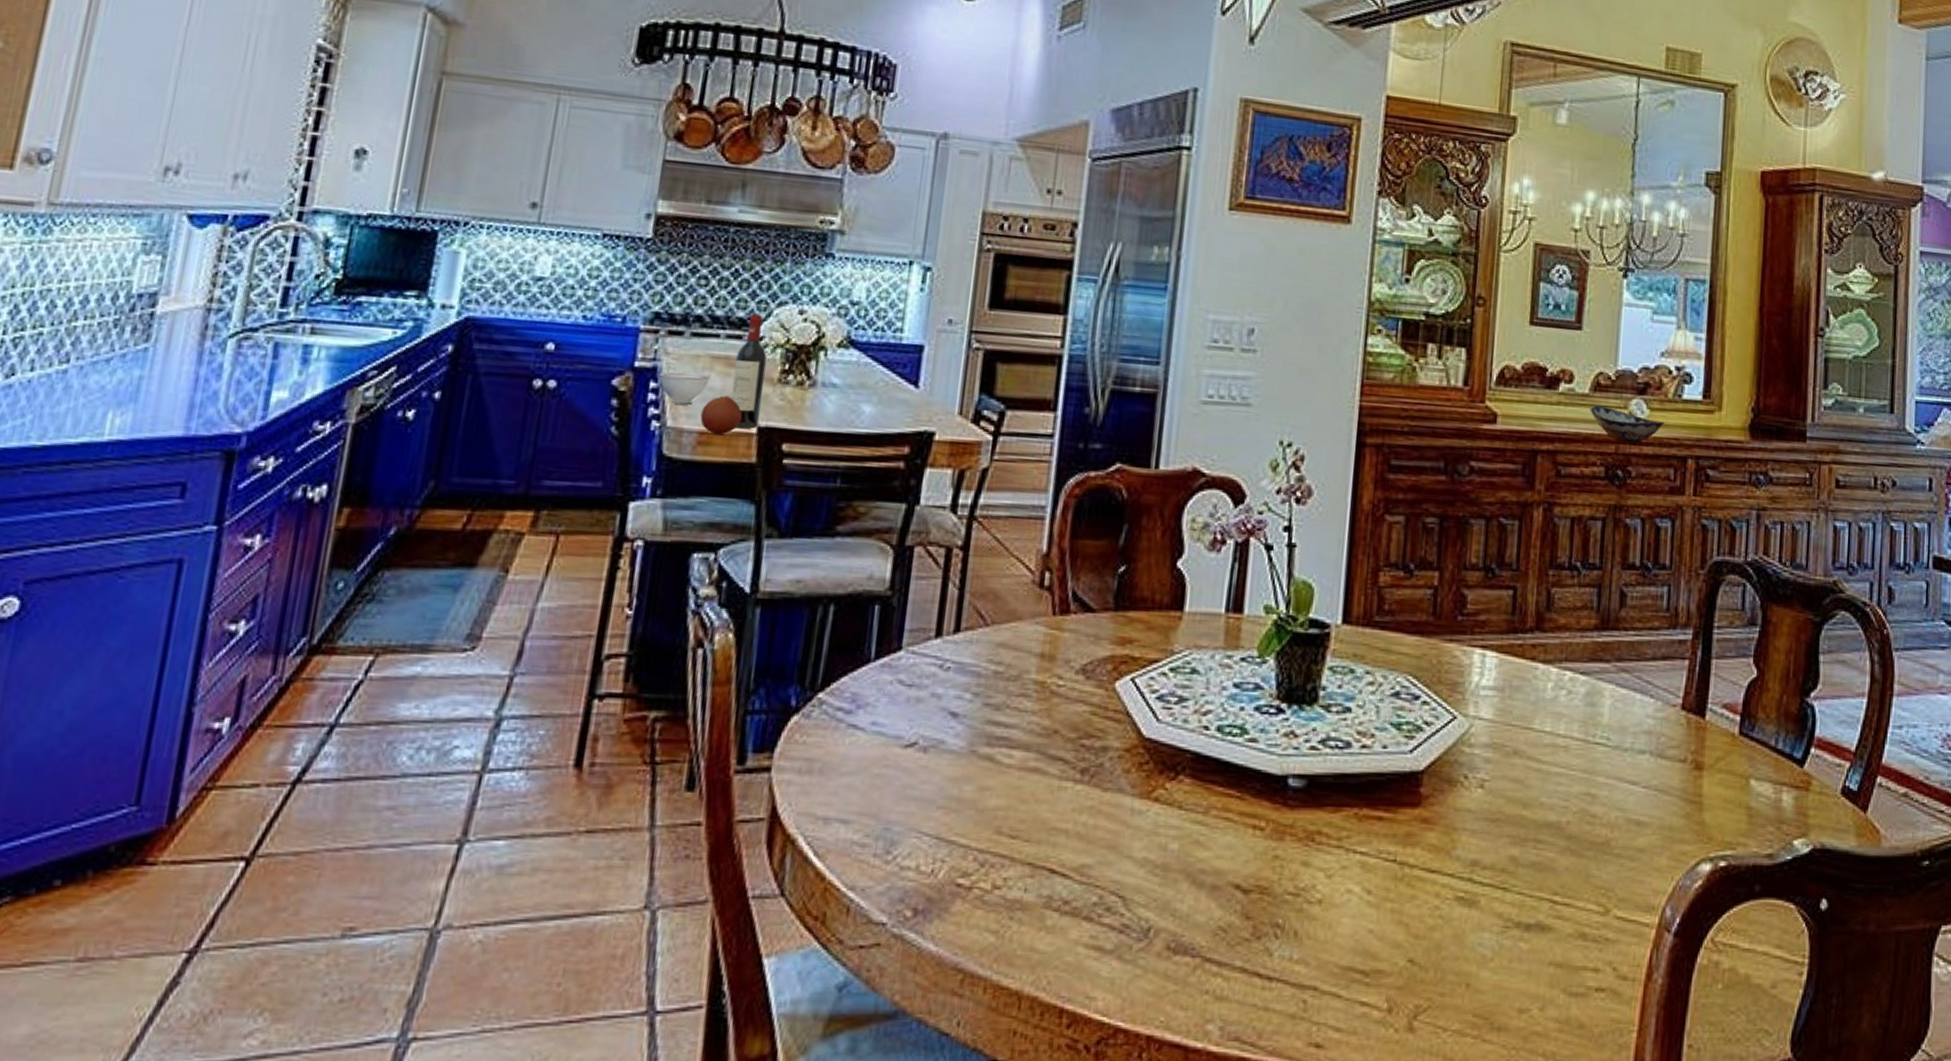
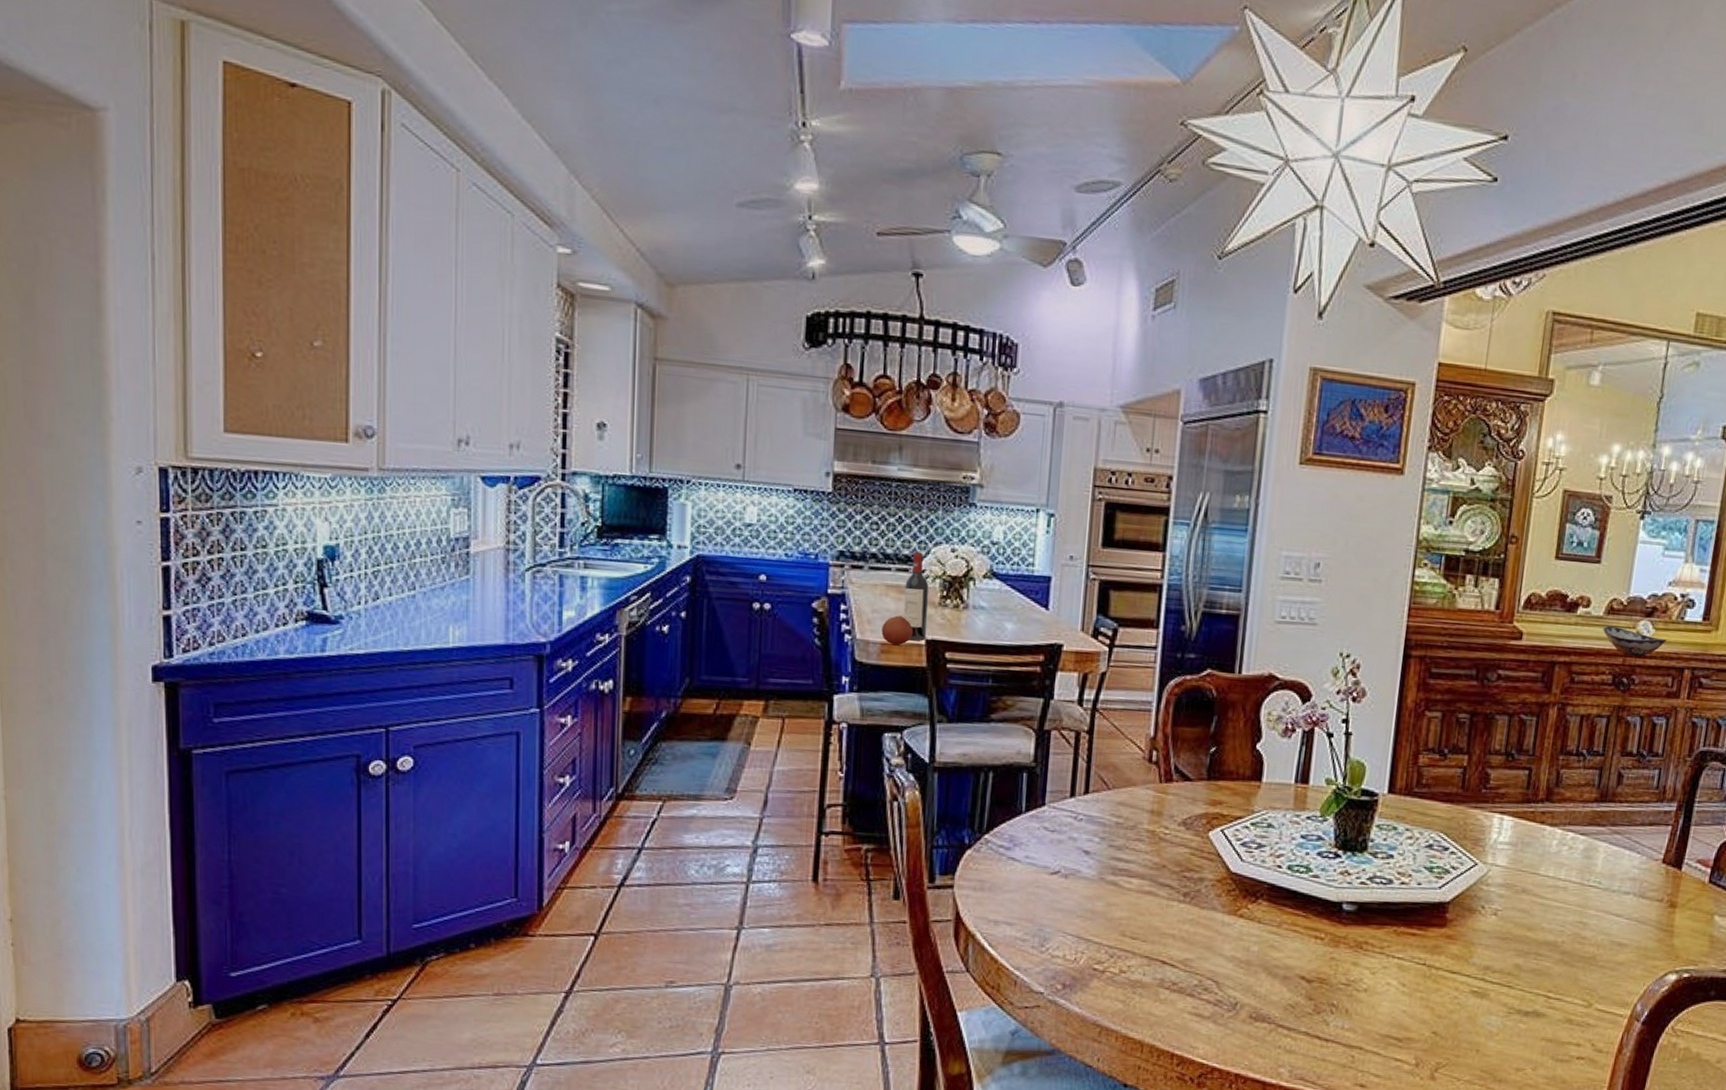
bowl: present [658,371,712,405] -> none [847,596,887,622]

